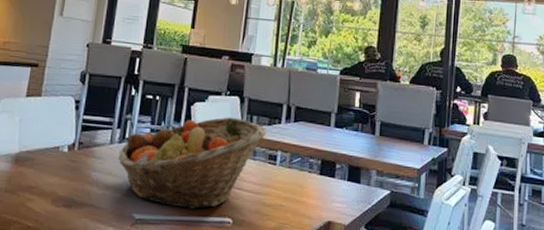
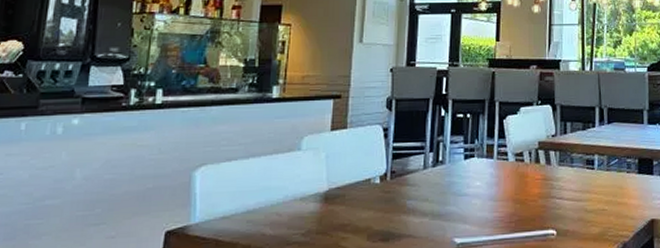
fruit basket: present [118,117,267,209] -> none [433,126,582,226]

